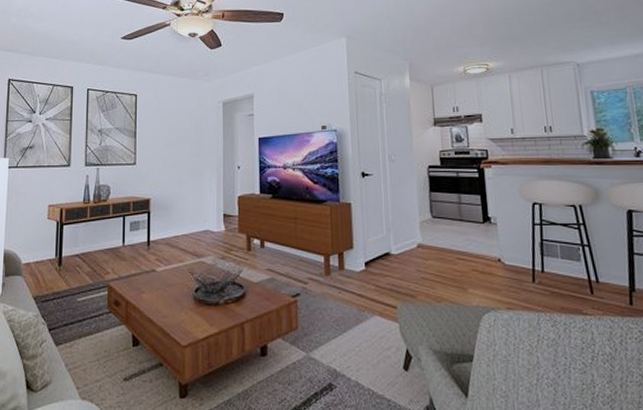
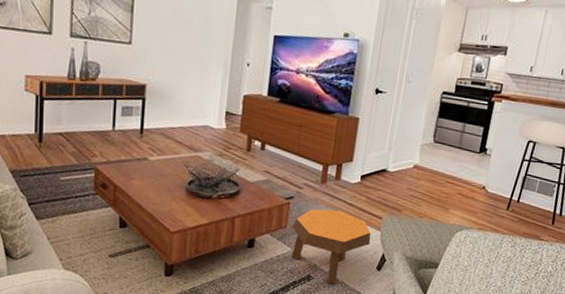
footstool: none [303,303,390,393] -> present [291,209,371,285]

